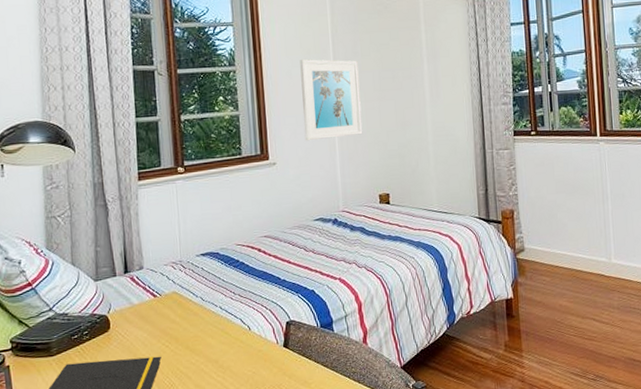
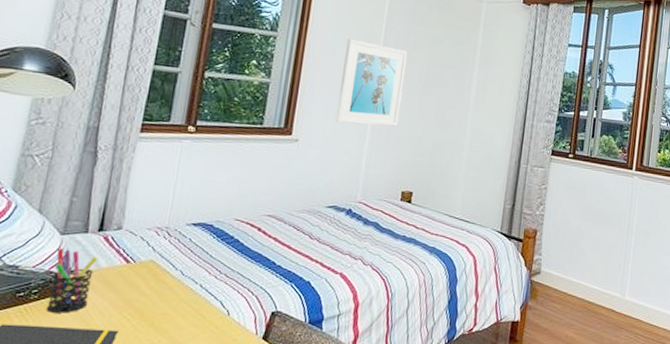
pen holder: none [94,293,131,349] -> present [45,248,99,313]

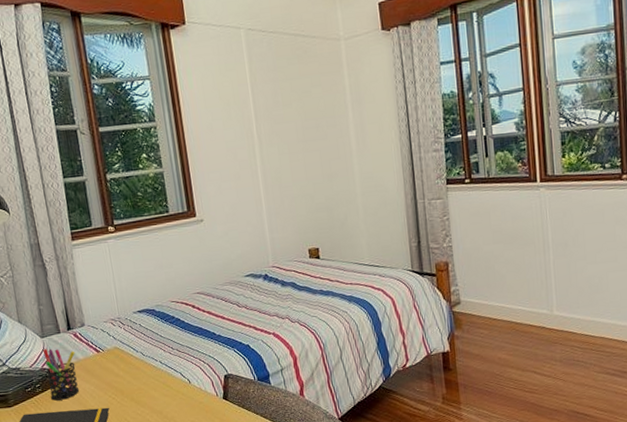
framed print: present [335,38,408,126] -> none [220,110,289,197]

